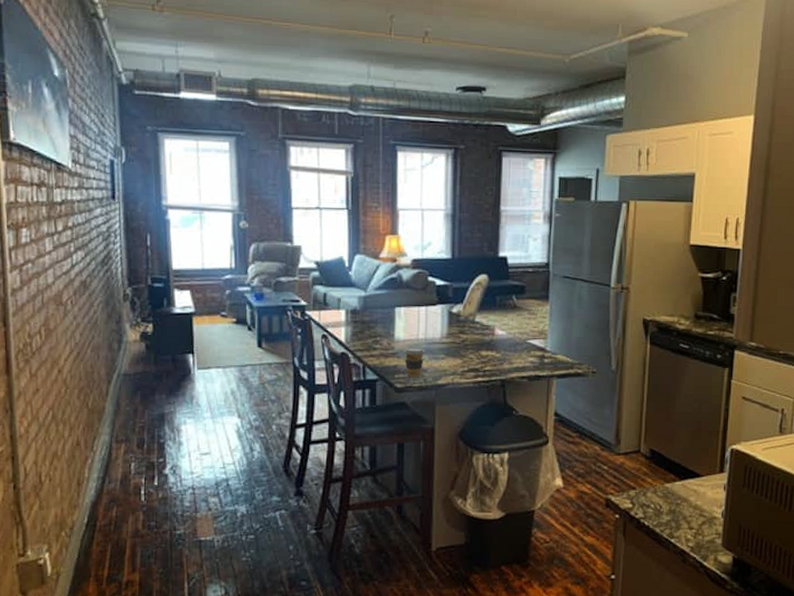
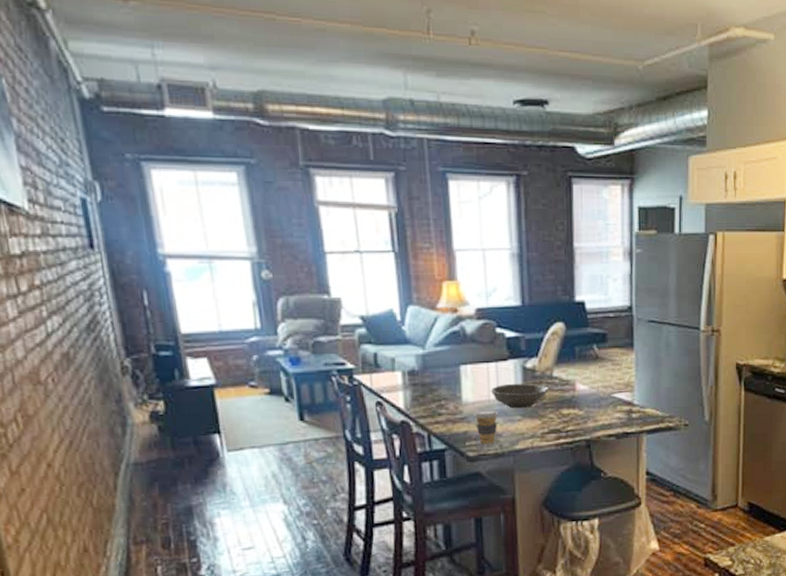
bowl: none [419,325,471,348] -> present [490,383,549,409]

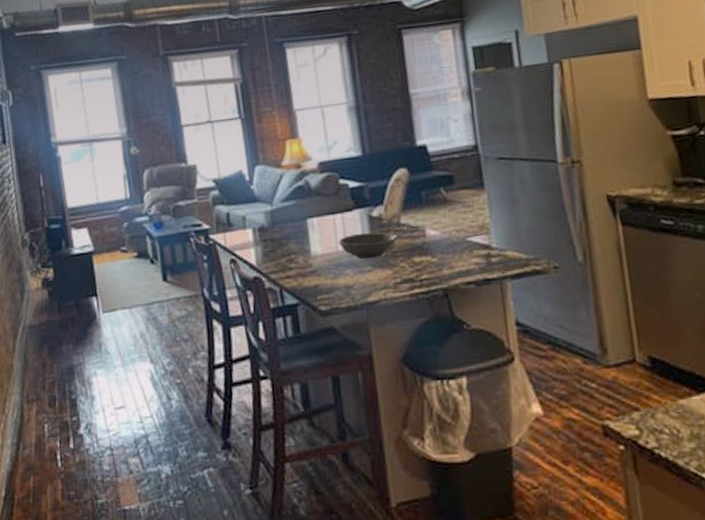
coffee cup: present [474,410,499,444] -> none [323,261,349,297]

